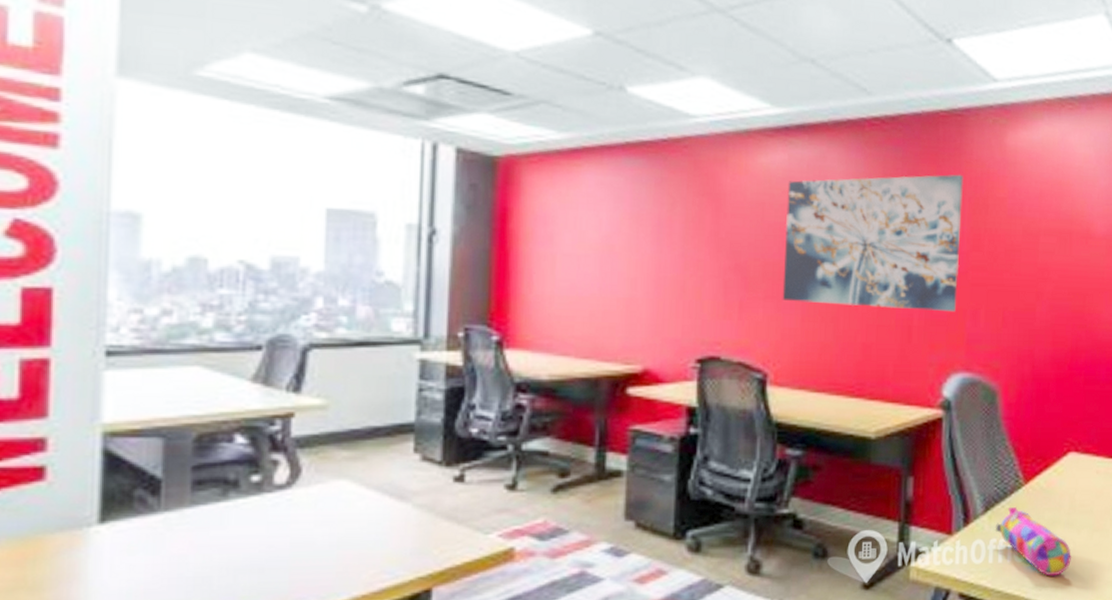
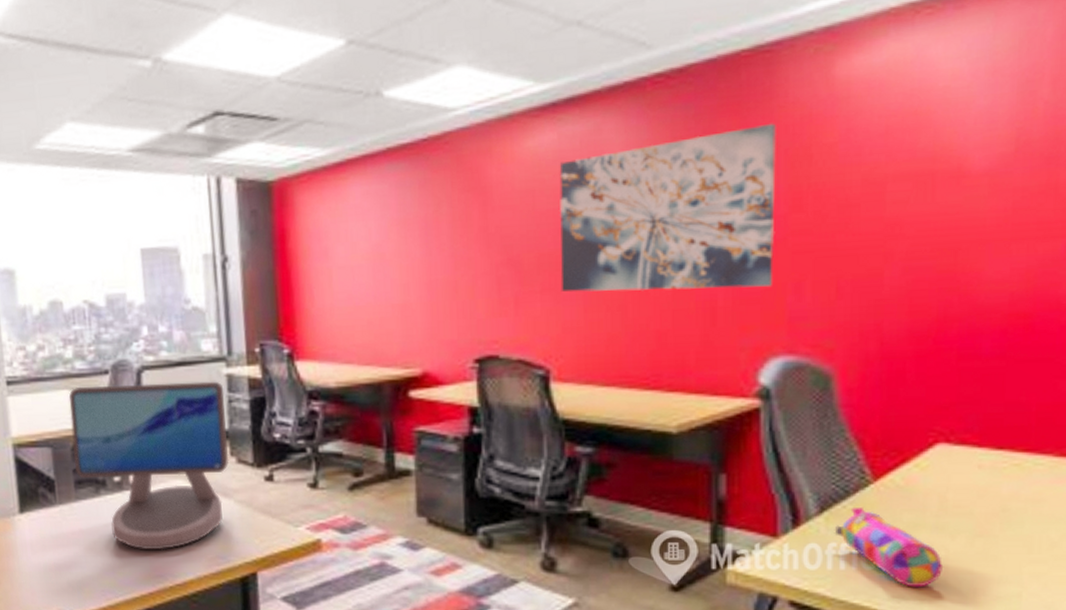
computer monitor: none [194,363,415,567] -> present [68,381,229,550]

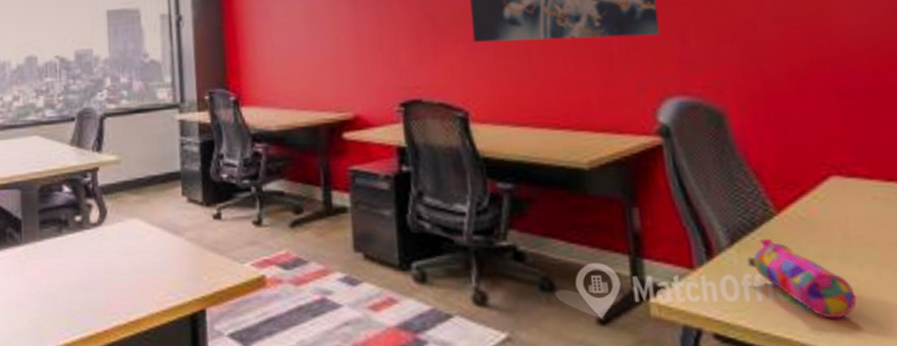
computer monitor: present [68,381,229,550] -> none [38,126,181,288]

